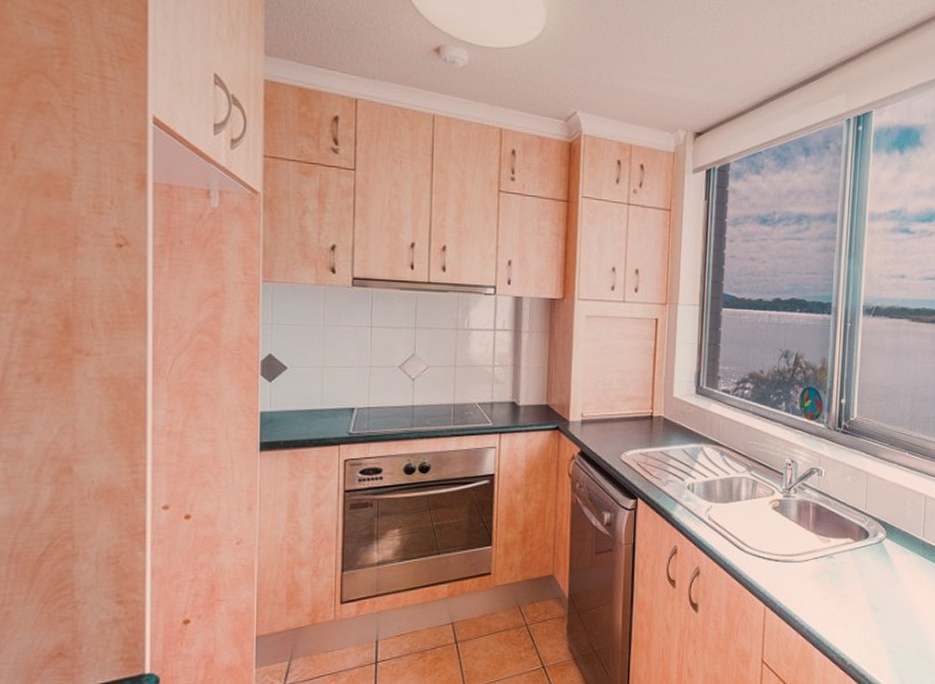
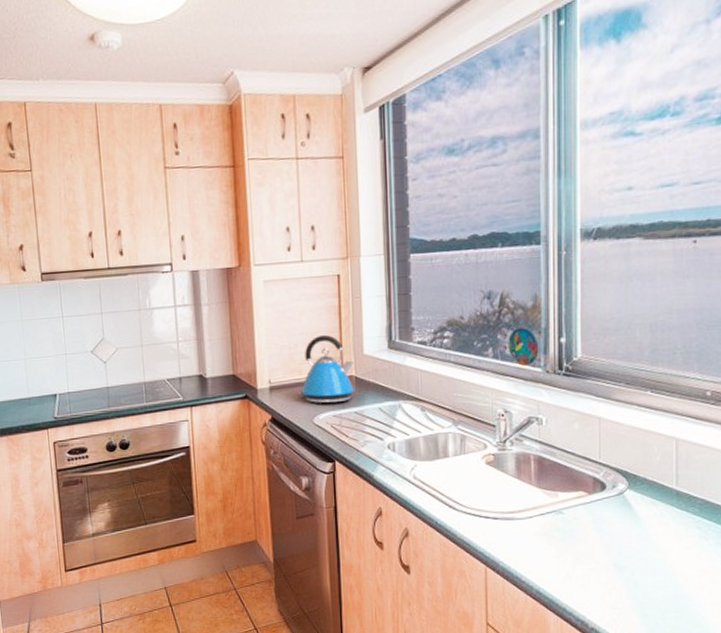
kettle: none [608,374,664,441] -> present [297,334,354,403]

